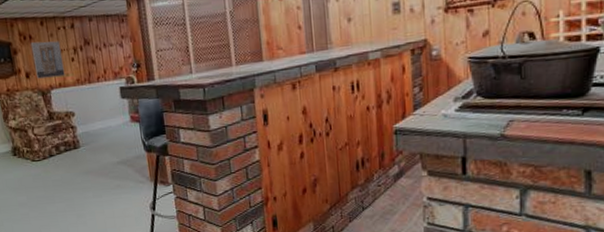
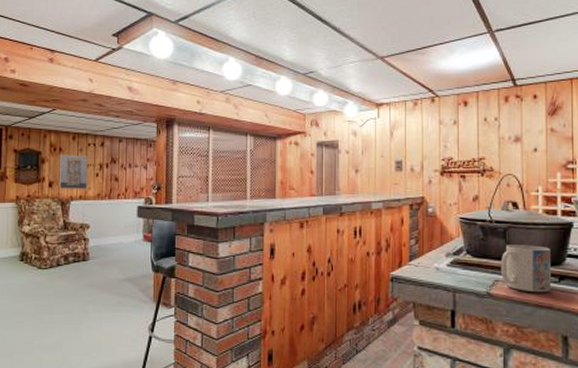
mug: none [516,77,573,129] -> present [501,245,551,293]

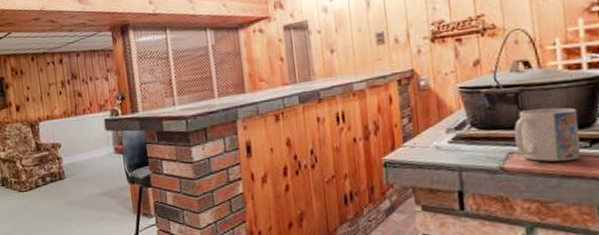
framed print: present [58,154,88,189] -> none [21,75,53,112]

